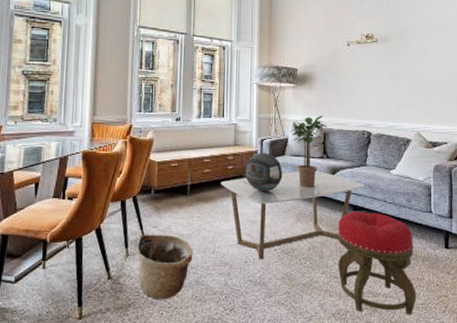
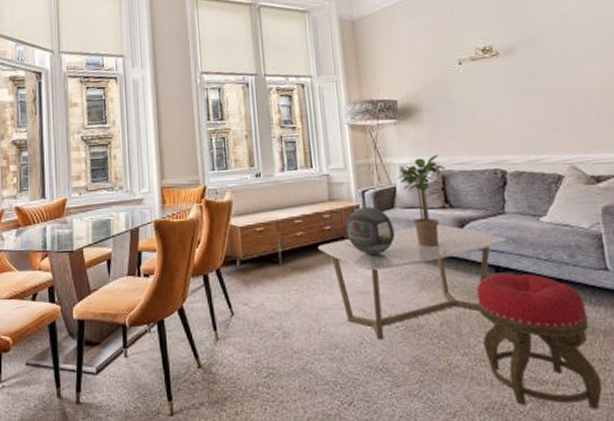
basket: present [137,234,193,299] -> none [227,312,295,391]

